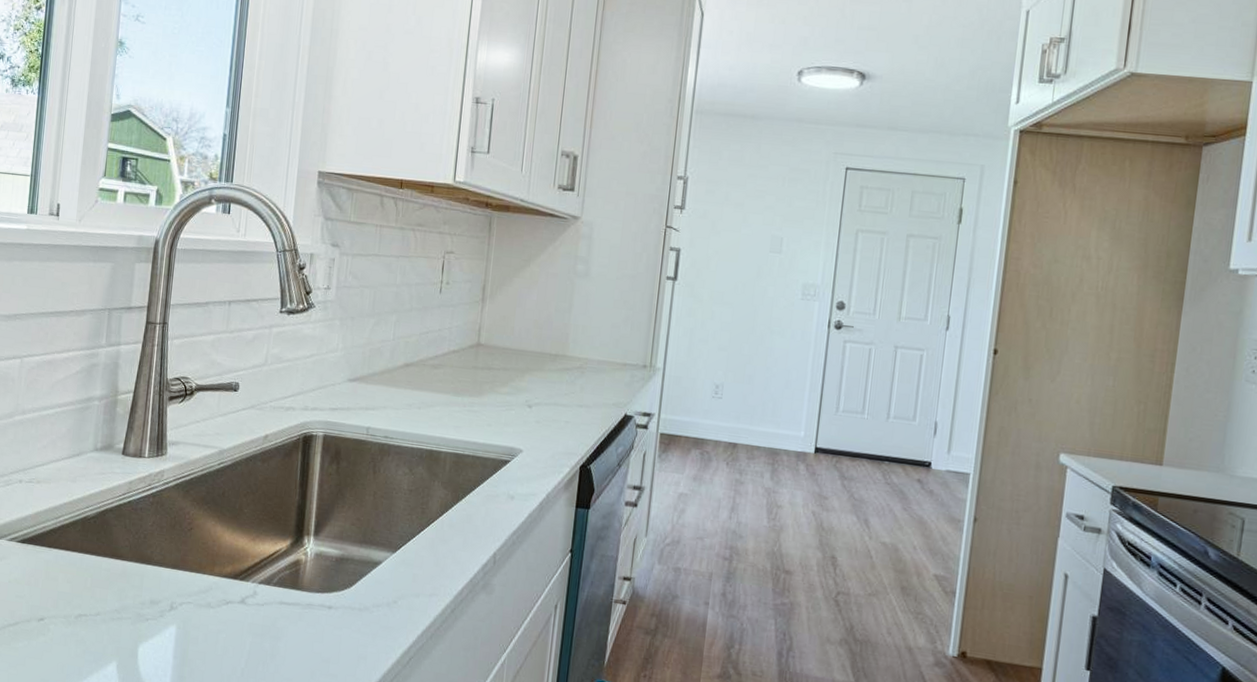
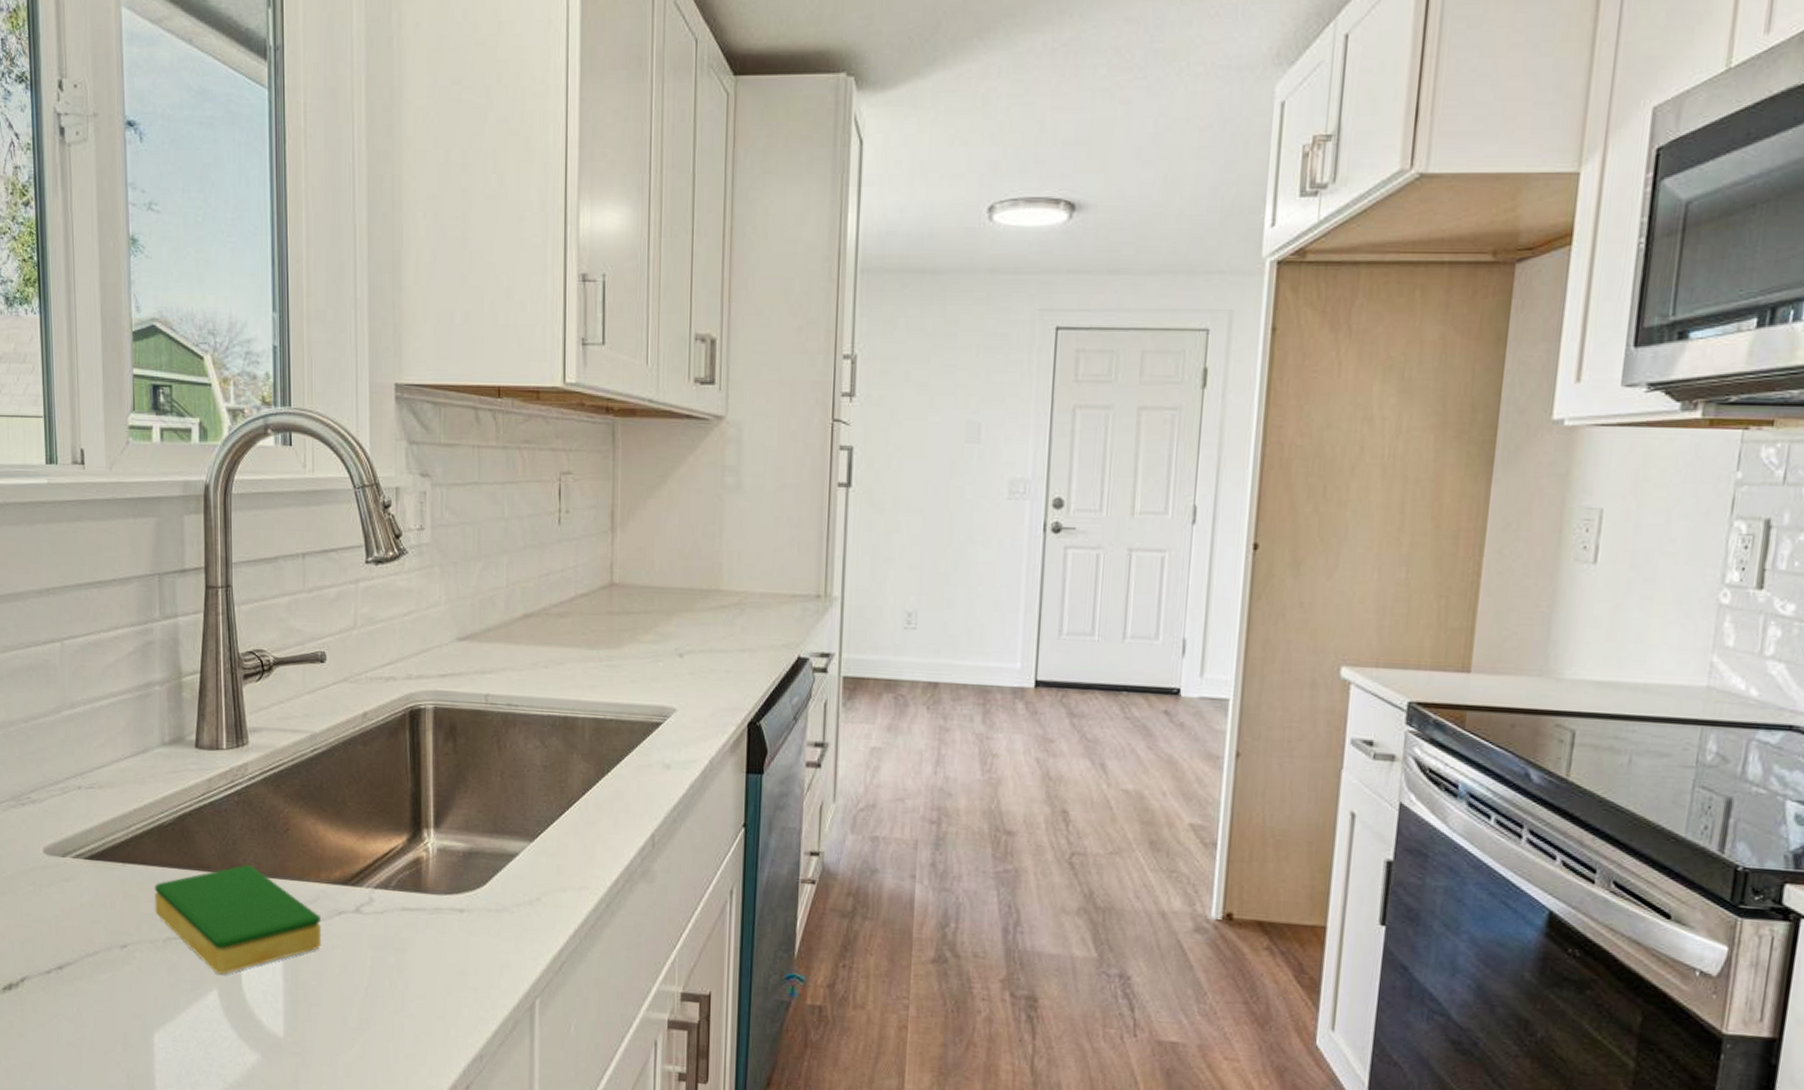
dish sponge: none [71,555,211,649] -> present [154,864,322,975]

